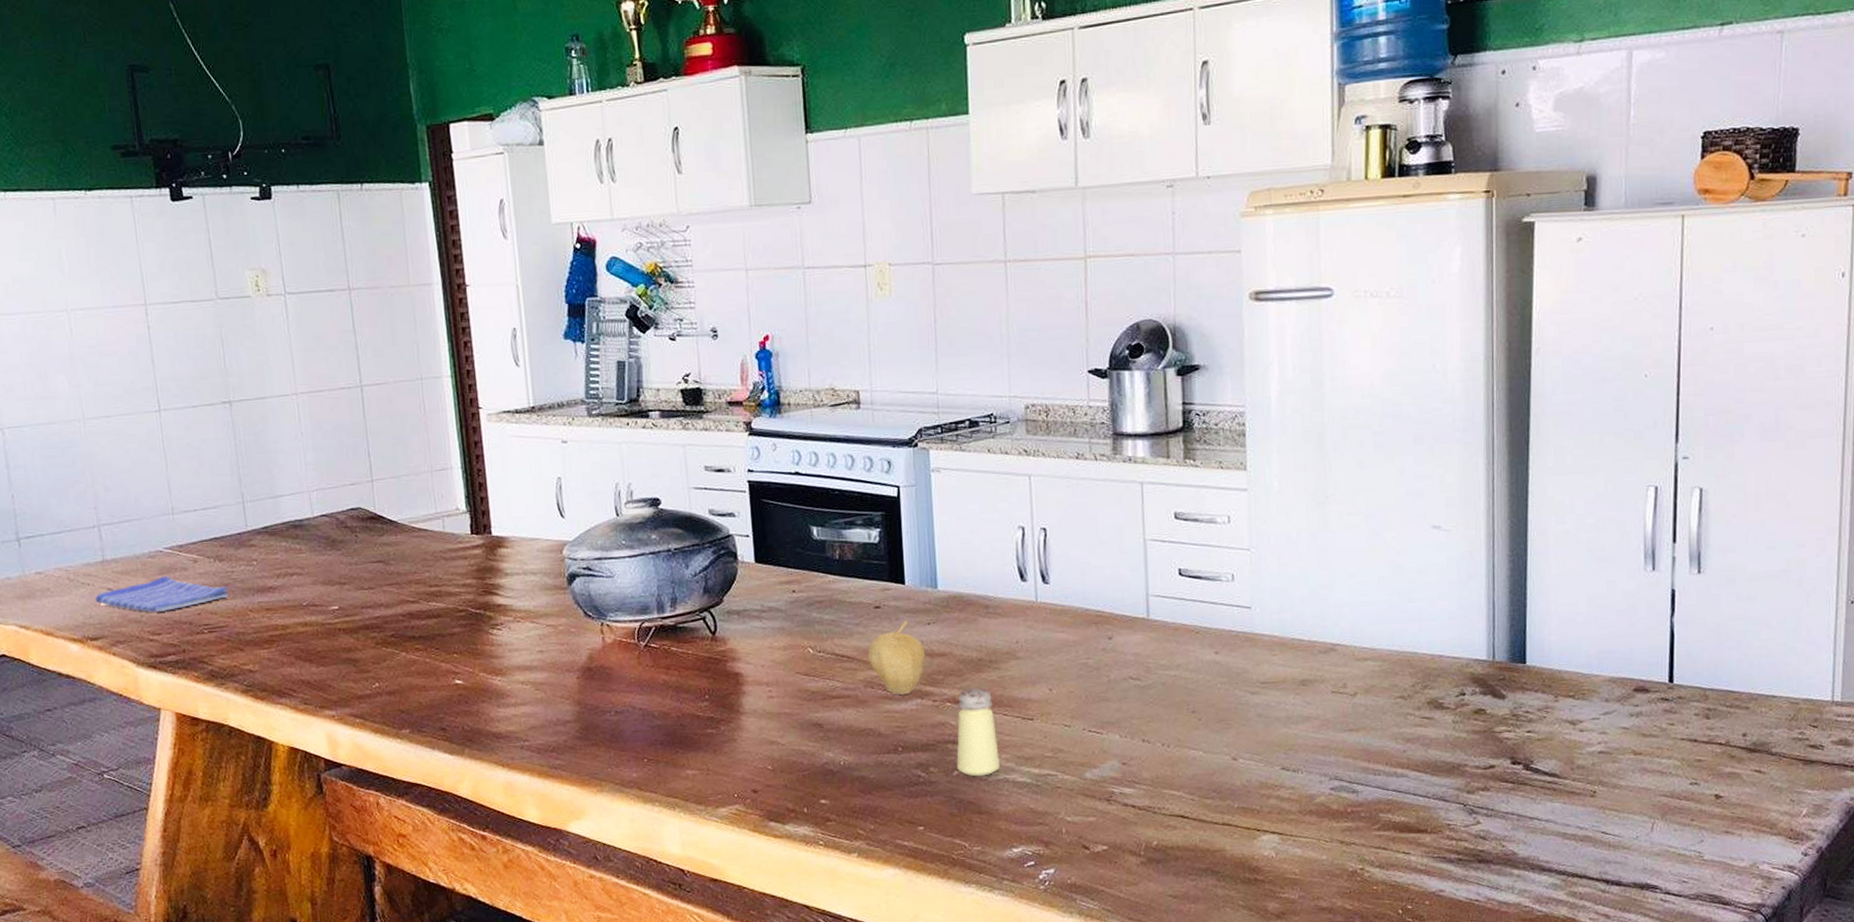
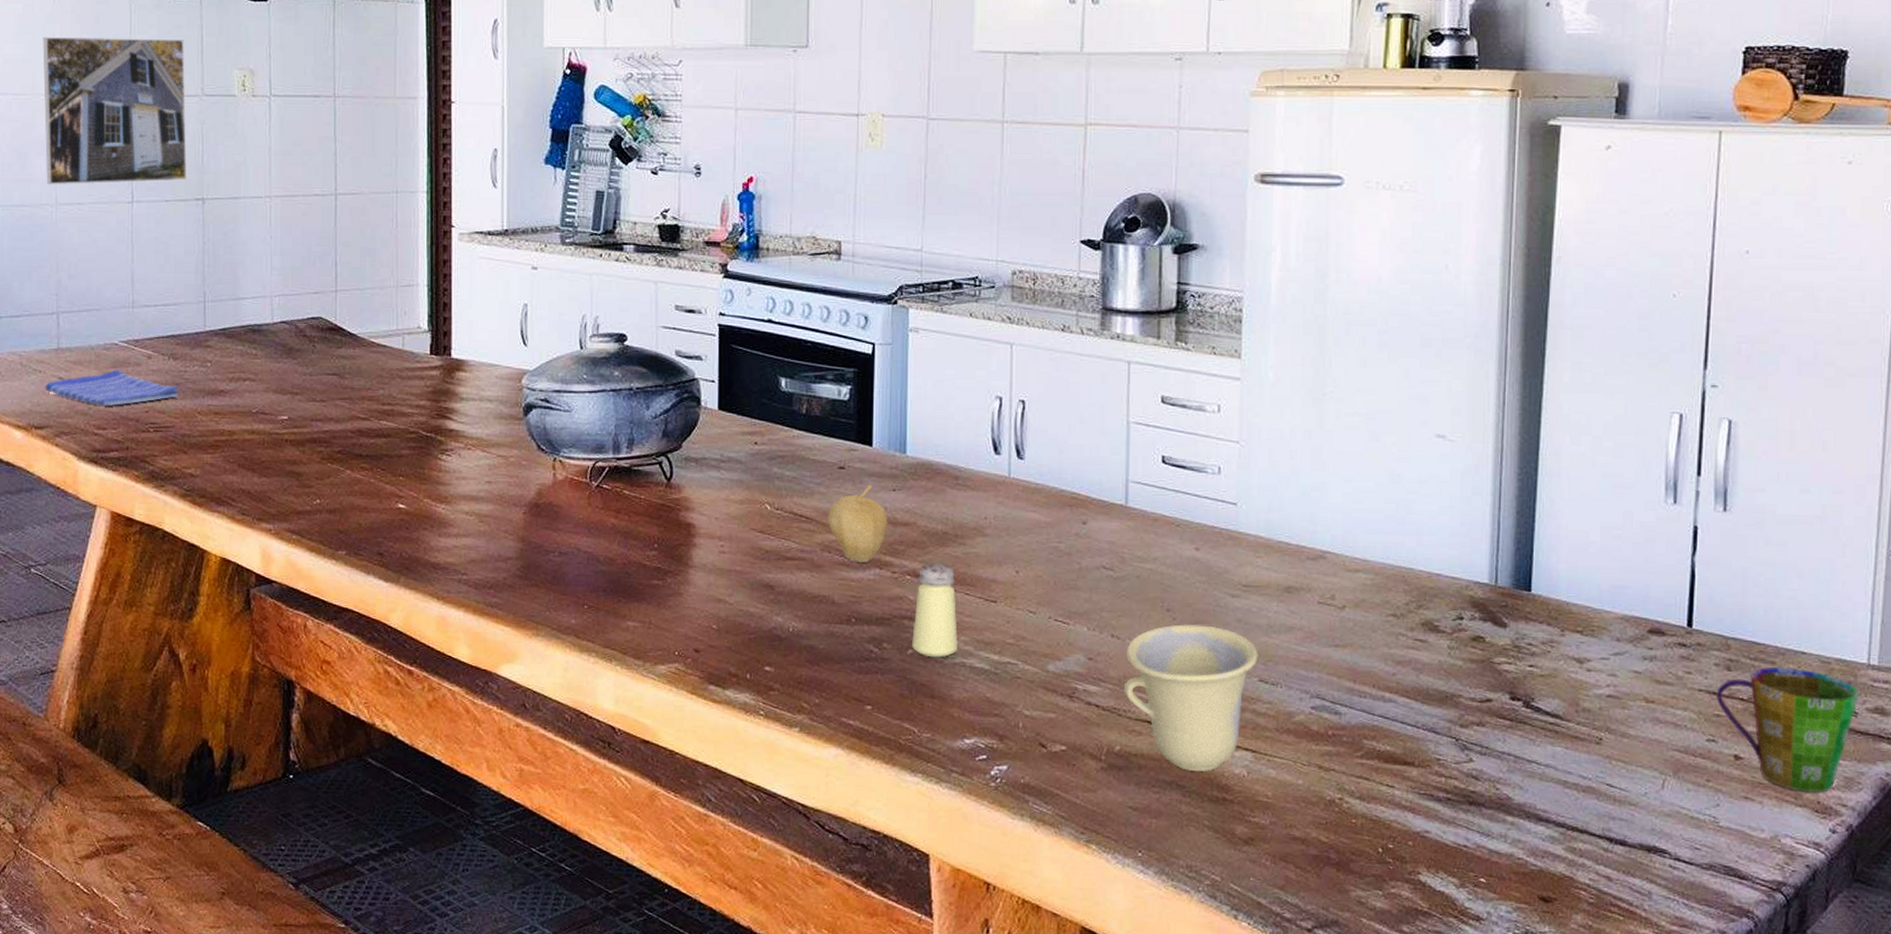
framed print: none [49,245,211,401] -> present [43,36,187,185]
cup: none [1156,722,1279,858] -> present [1123,624,1258,772]
cup: none [1697,710,1825,822] -> present [1716,667,1859,793]

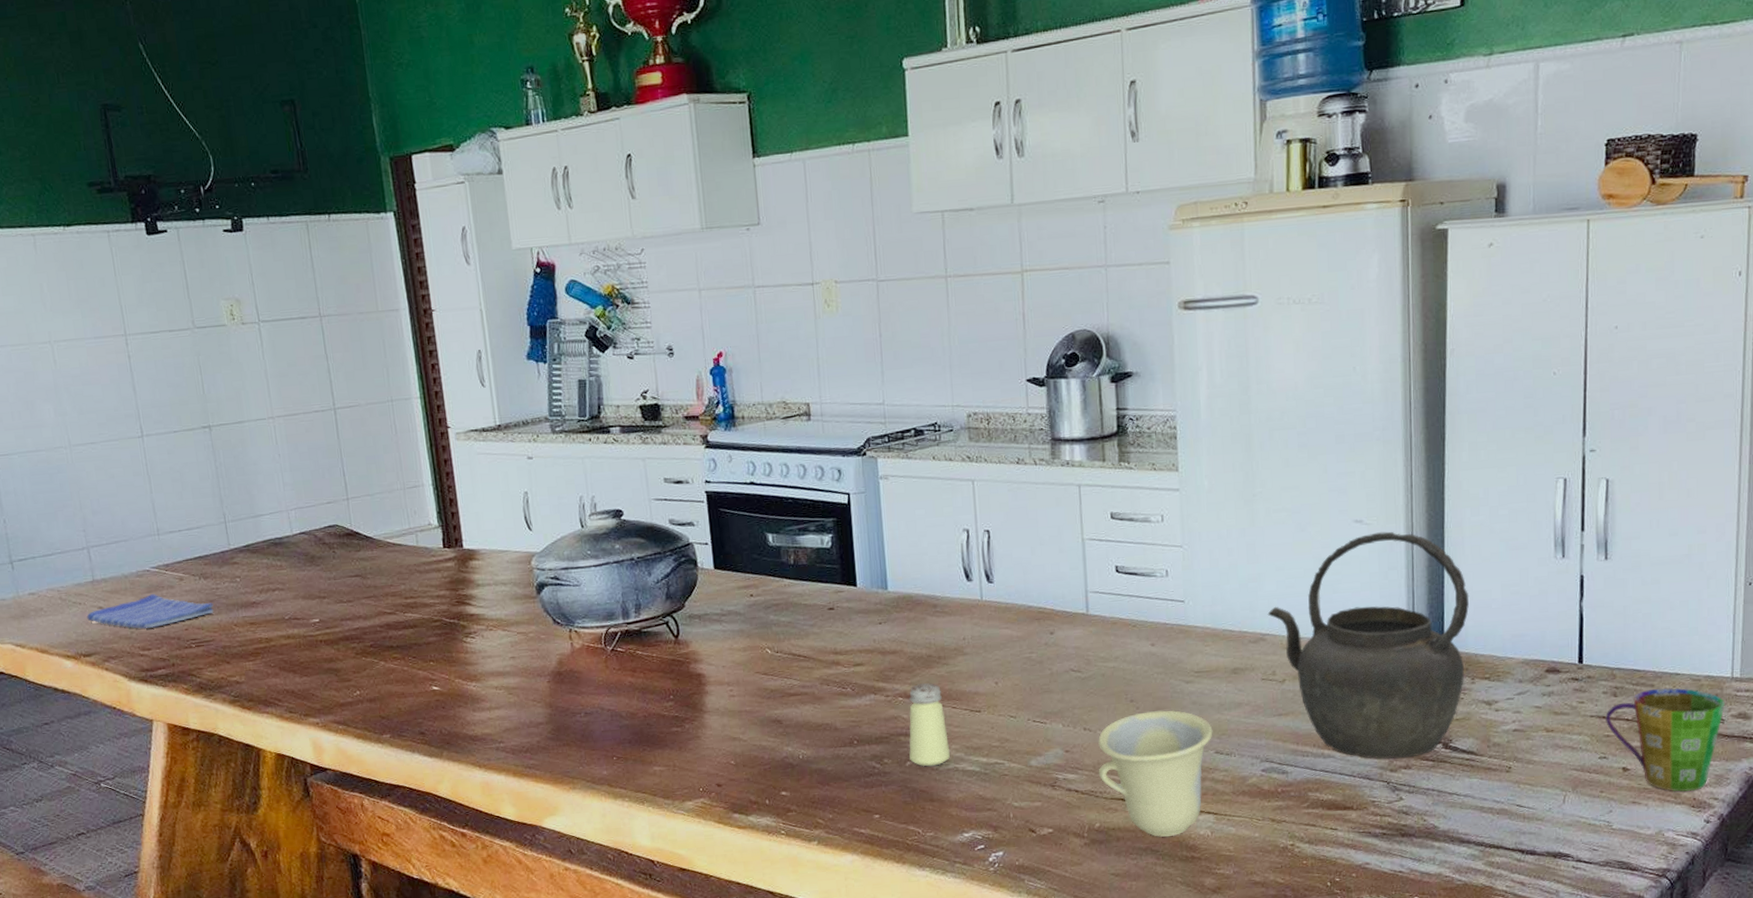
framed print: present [43,36,187,185] -> none [31,276,191,429]
fruit: present [827,483,887,562] -> none [822,620,877,691]
kettle: none [1330,451,1564,712] -> present [1267,531,1470,759]

